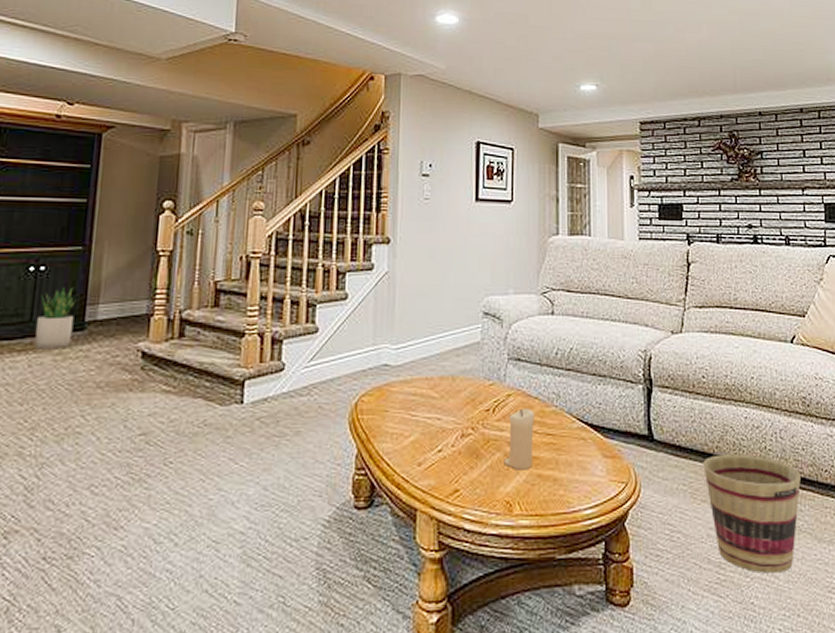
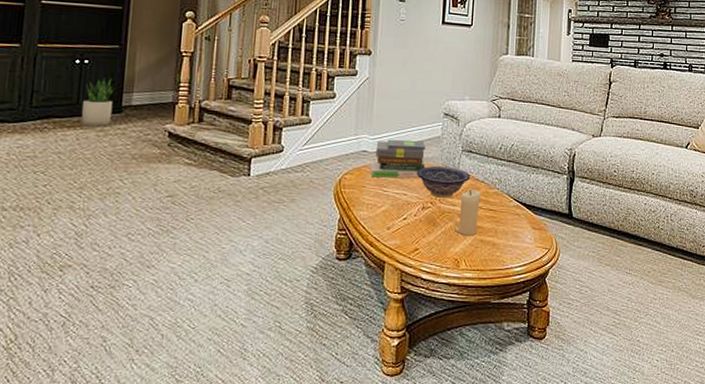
books: none [393,348,463,398] -> present [369,139,426,178]
decorative bowl: none [451,379,520,421] -> present [416,165,470,198]
basket: present [703,454,802,573] -> none [609,231,684,320]

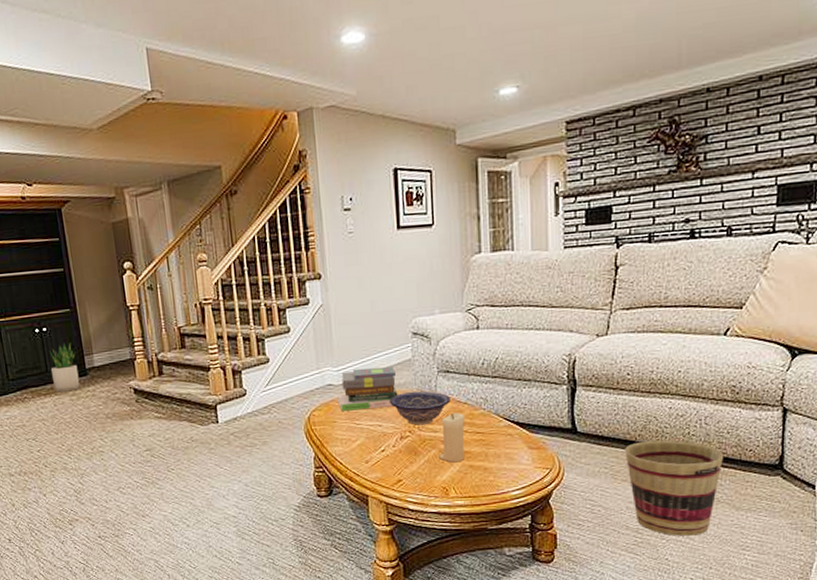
basket: none [609,231,684,320] -> present [625,440,725,536]

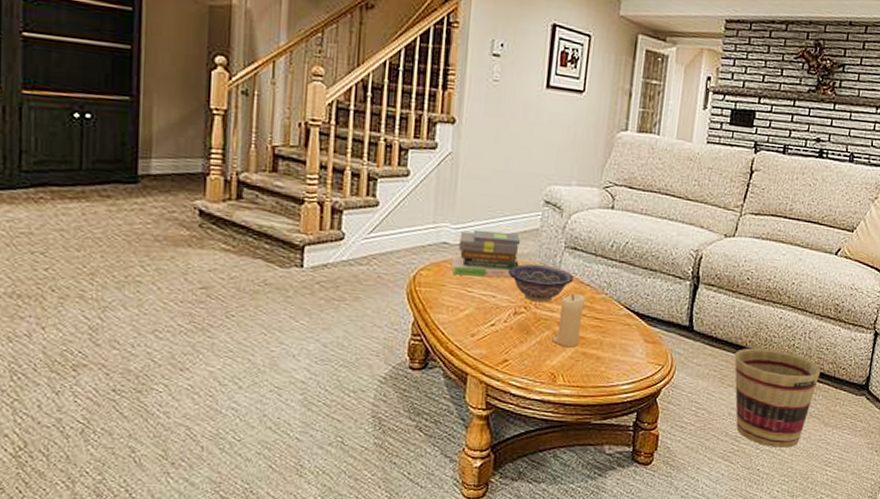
planter: present [49,342,80,393] -> none [86,138,127,200]

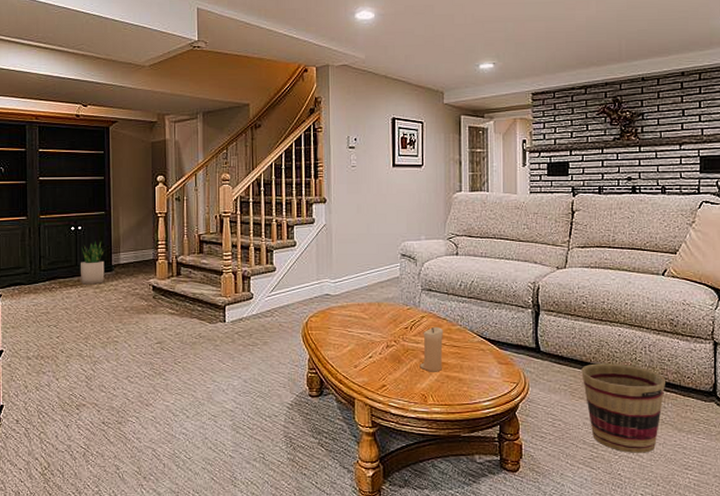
planter: none [86,138,127,200] -> present [80,241,105,285]
books: present [451,229,521,278] -> none [333,282,386,319]
decorative bowl: present [507,263,573,303] -> none [378,305,431,336]

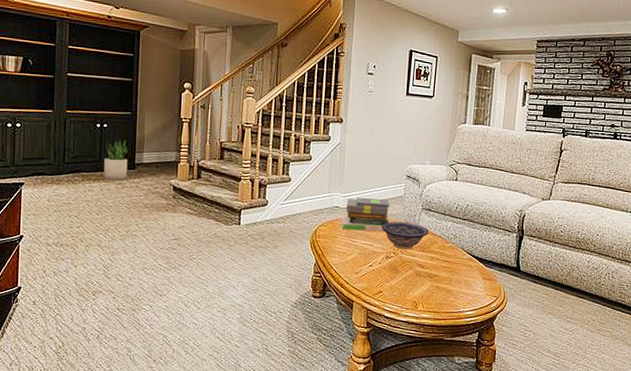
books: none [333,282,386,319] -> present [340,197,390,231]
decorative bowl: none [378,305,431,336] -> present [381,221,429,250]
candle: present [419,327,444,372] -> none [414,243,438,283]
basket: present [581,363,667,453] -> none [553,284,623,363]

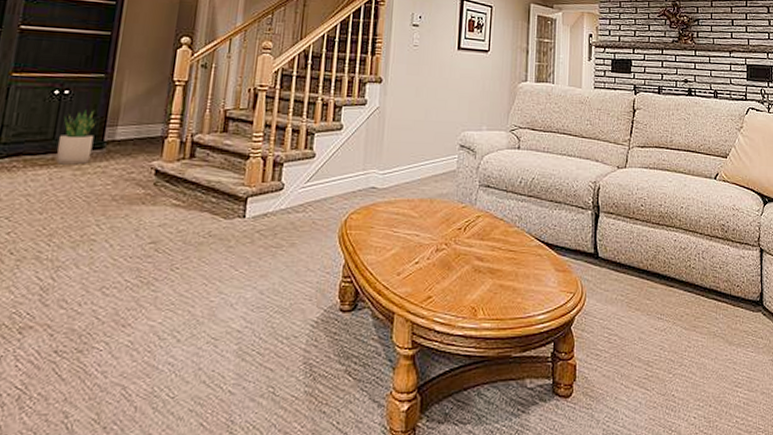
books: present [340,197,390,231] -> none [378,174,441,217]
decorative bowl: present [381,221,429,250] -> none [429,202,488,238]

